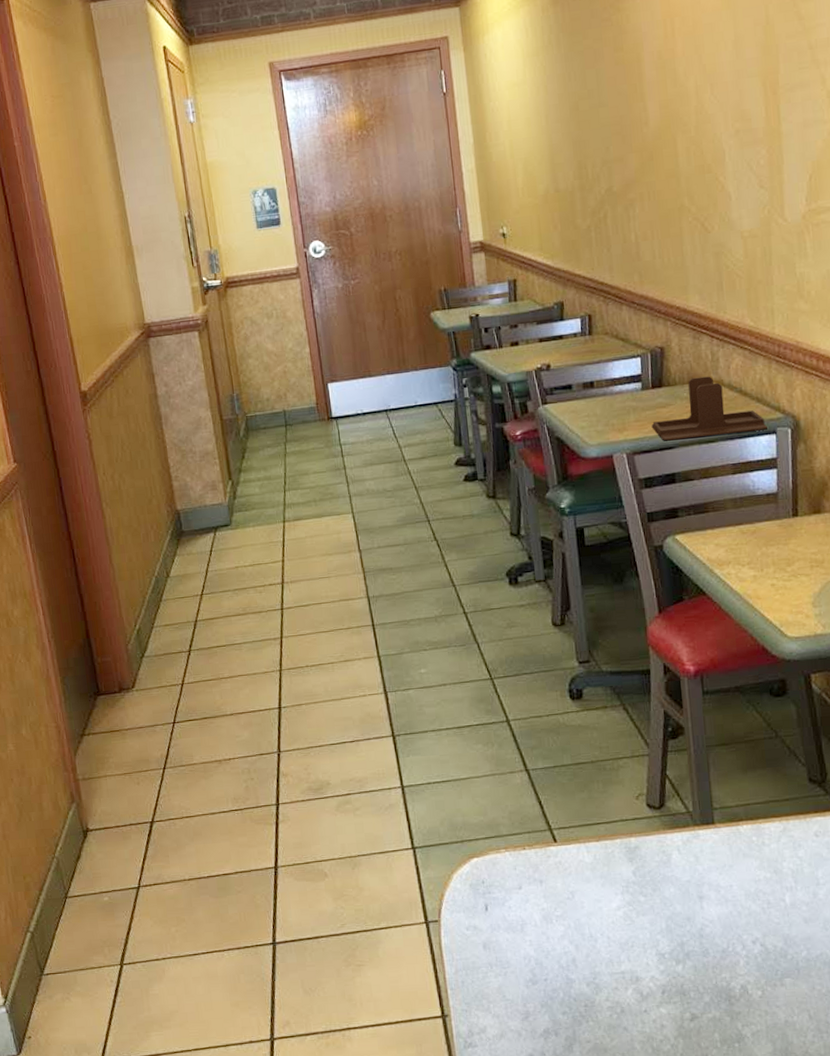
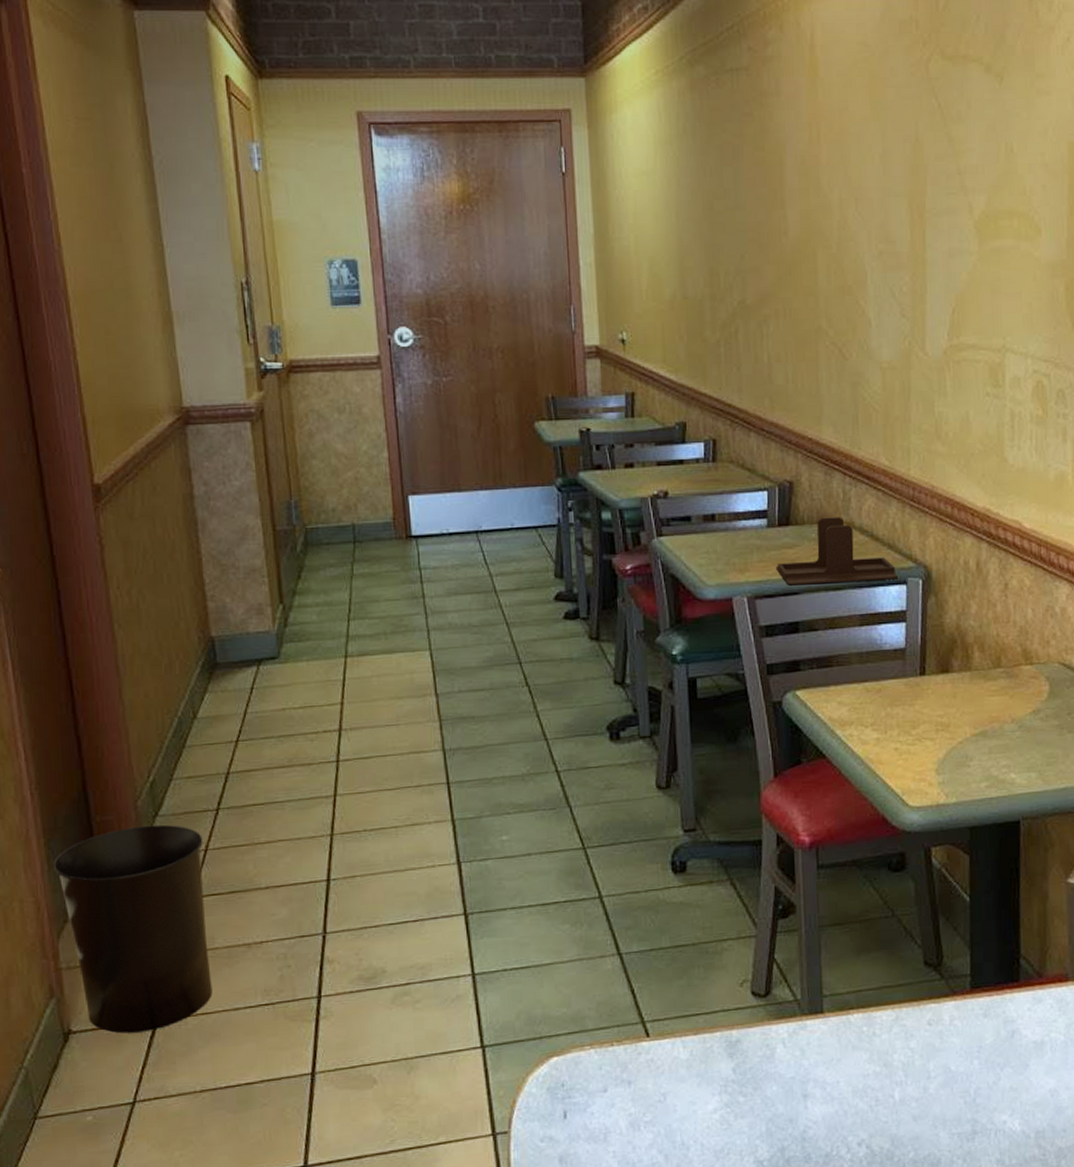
waste bin: none [68,664,194,832] -> present [54,824,213,1034]

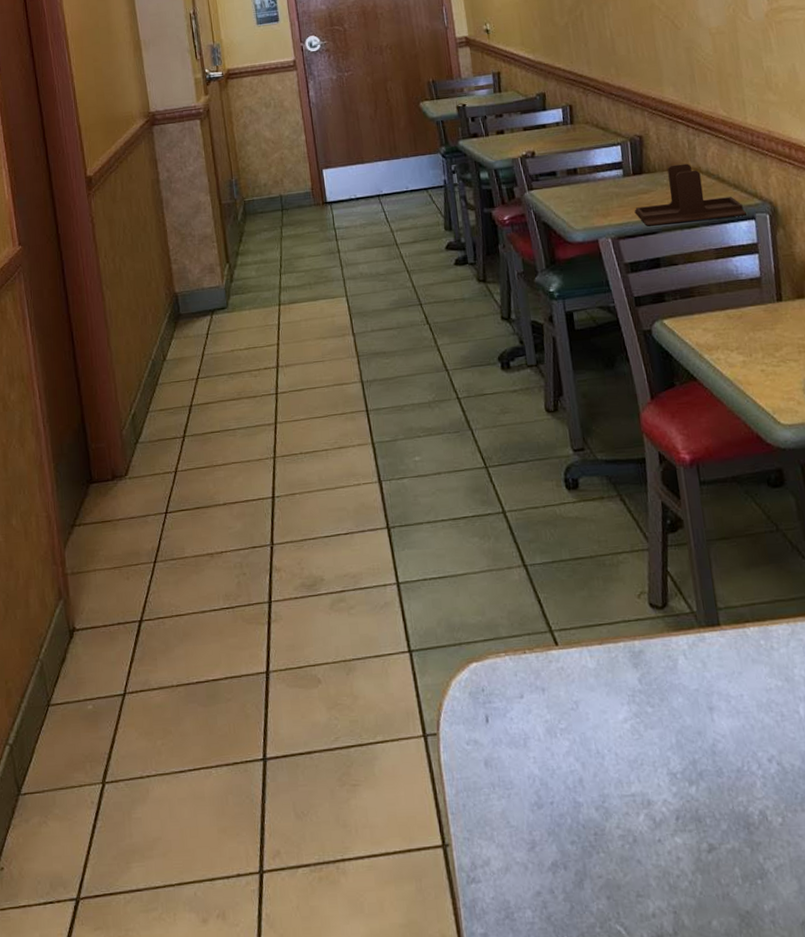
waste bin: present [54,824,213,1034] -> none [61,450,184,632]

